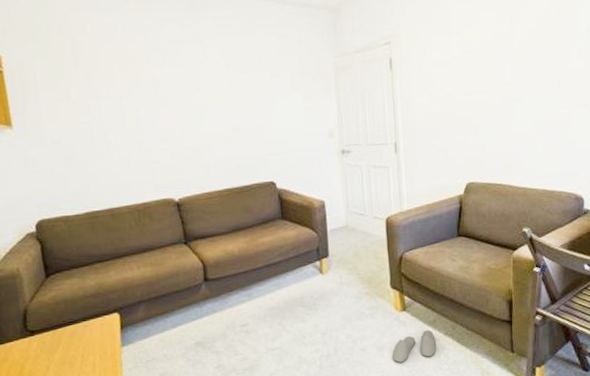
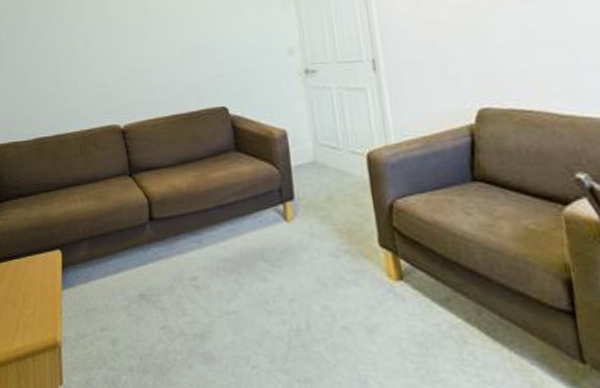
slippers: present [392,330,437,363] -> none [388,311,455,354]

